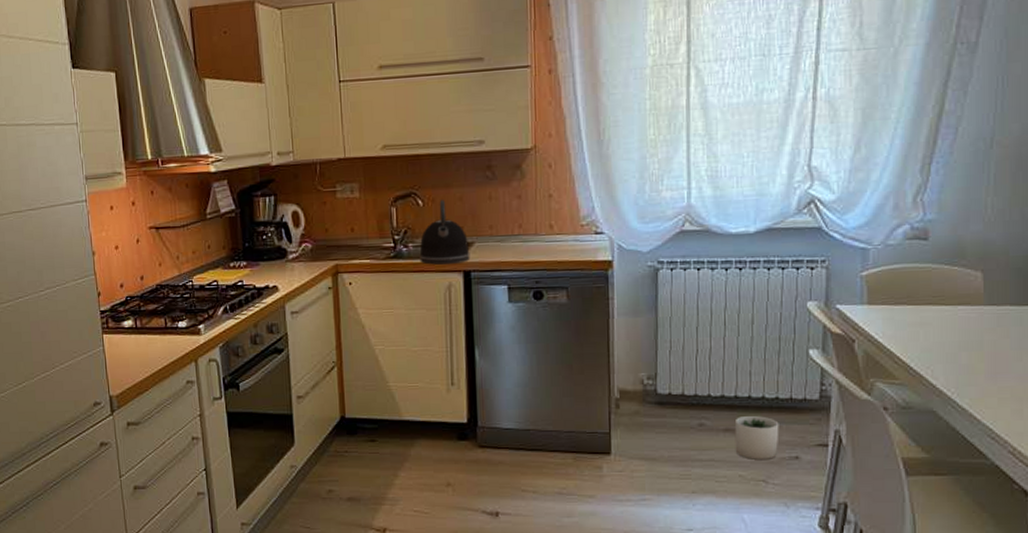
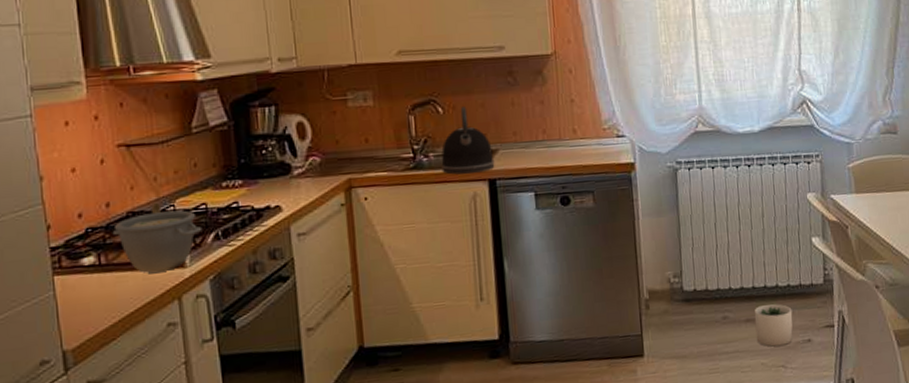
cooking pot: none [145,277,214,337] -> present [112,202,203,273]

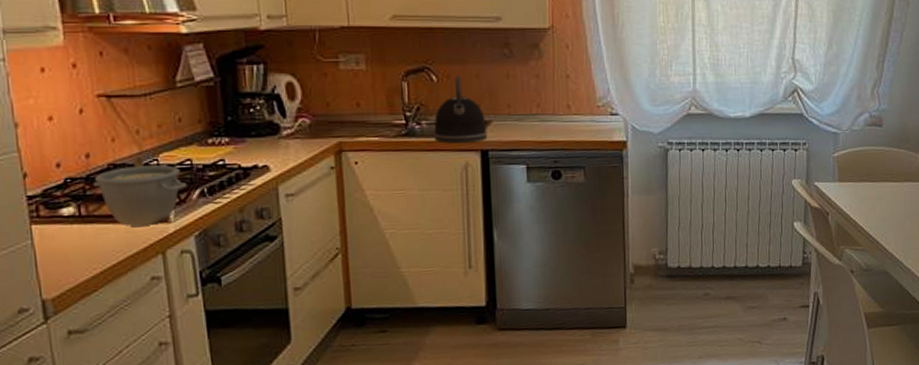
planter: present [754,304,793,347] -> none [734,283,771,324]

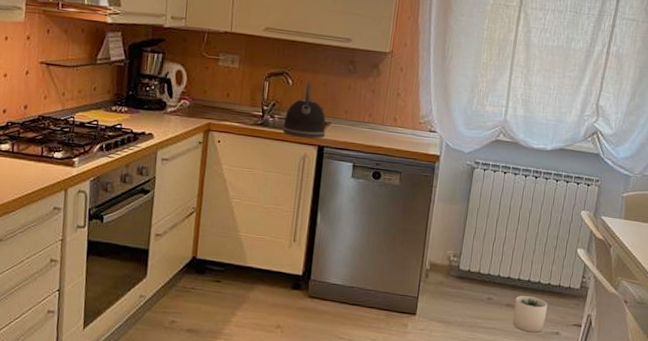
cooking pot: present [92,155,187,226] -> none [25,112,92,167]
planter: none [734,283,771,324] -> present [512,295,548,333]

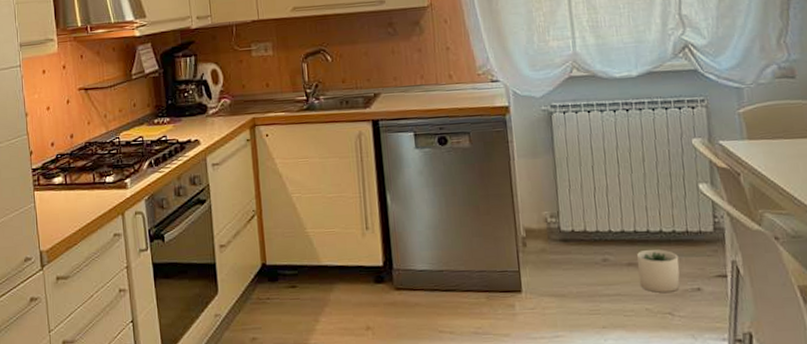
kettle: present [282,82,326,139] -> none [330,55,378,116]

